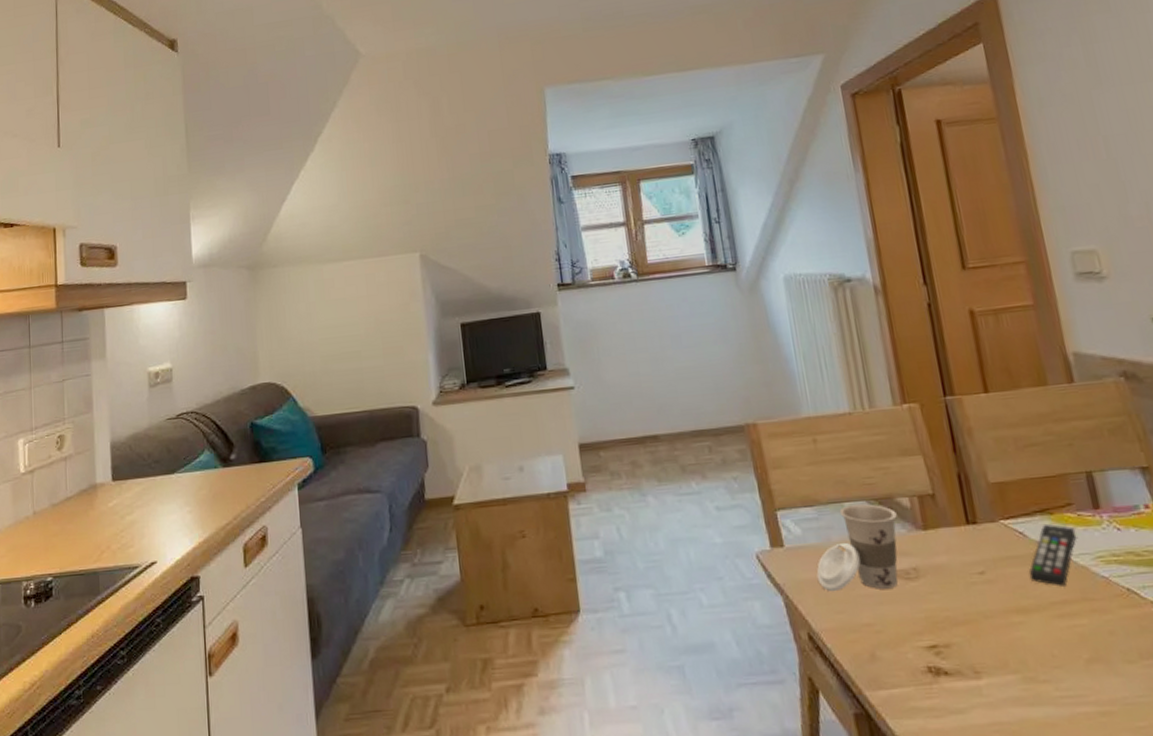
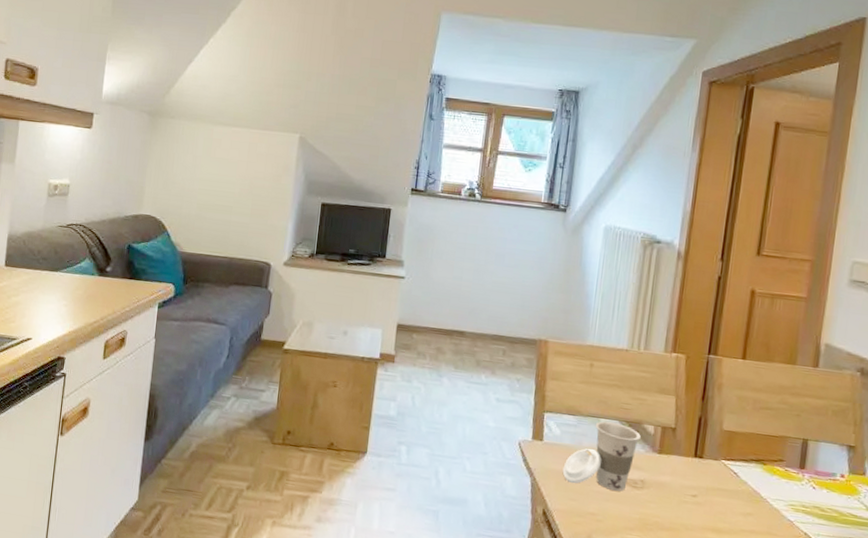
remote control: present [1028,523,1077,586] -> none [731,470,780,520]

